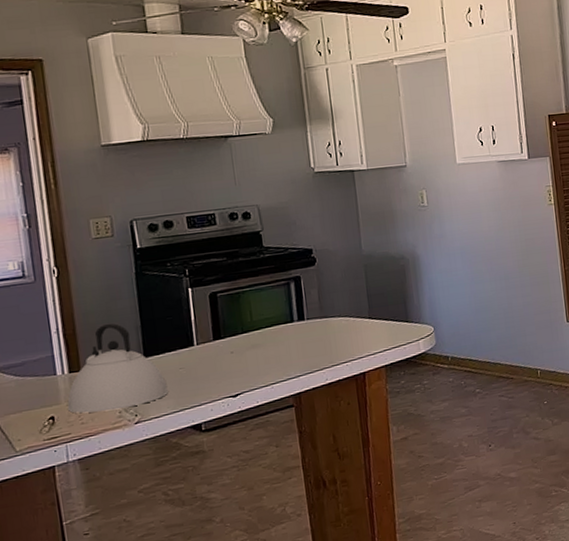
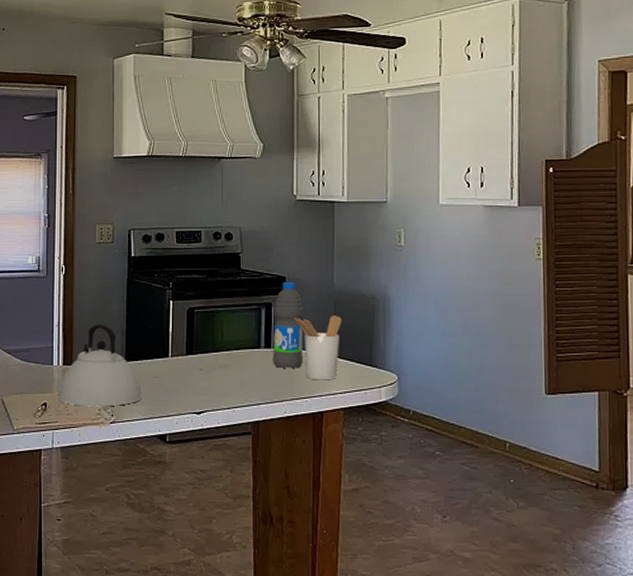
water bottle: none [303,253,340,338] -> present [273,282,304,368]
utensil holder: none [325,279,375,345] -> present [294,315,341,381]

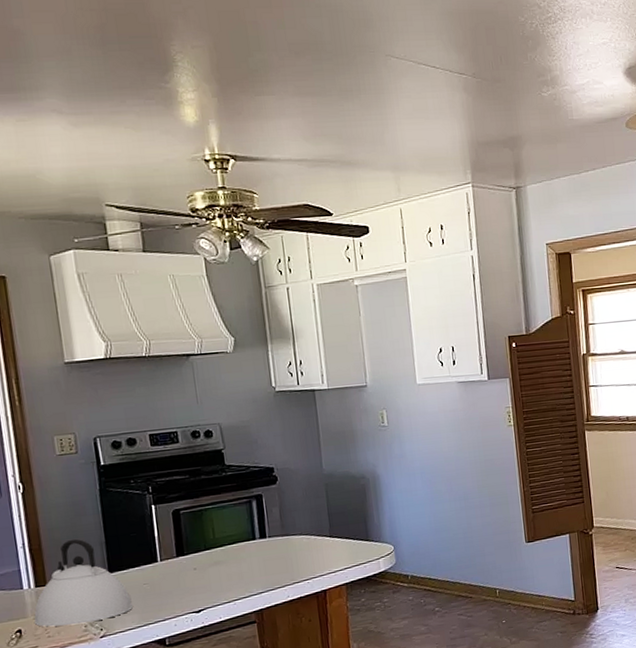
water bottle: present [273,282,304,368] -> none [264,472,301,556]
utensil holder: present [294,315,341,381] -> none [287,498,336,562]

